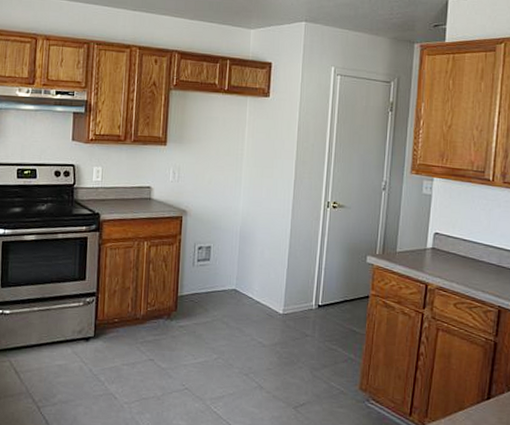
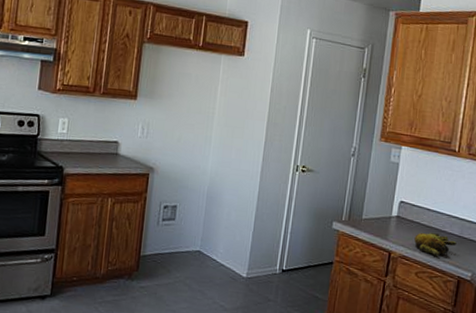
banana bunch: none [451,263,495,287] -> present [414,233,457,256]

